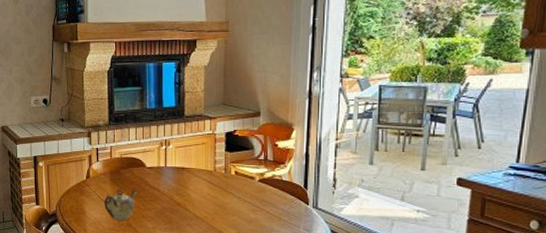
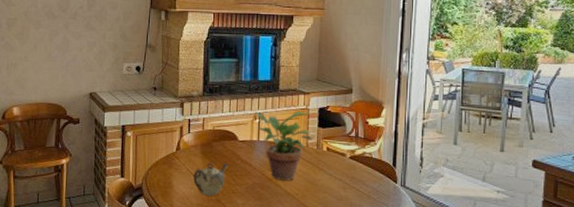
potted plant: none [160,137,220,205] -> present [254,112,312,181]

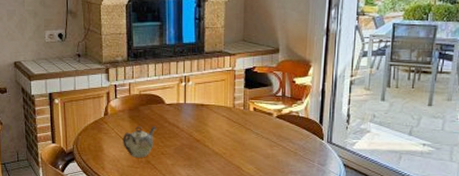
potted plant: present [254,112,312,181] -> none [180,73,239,141]

